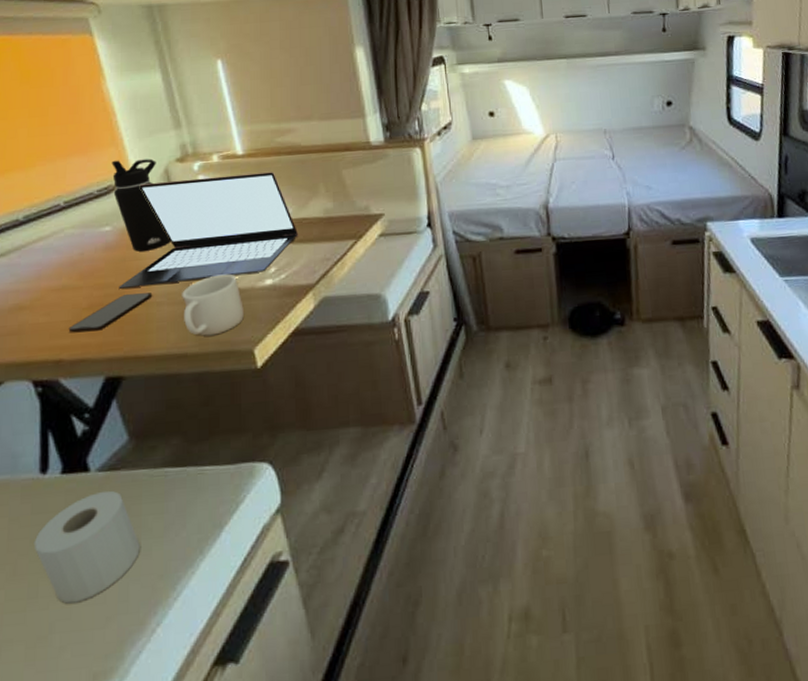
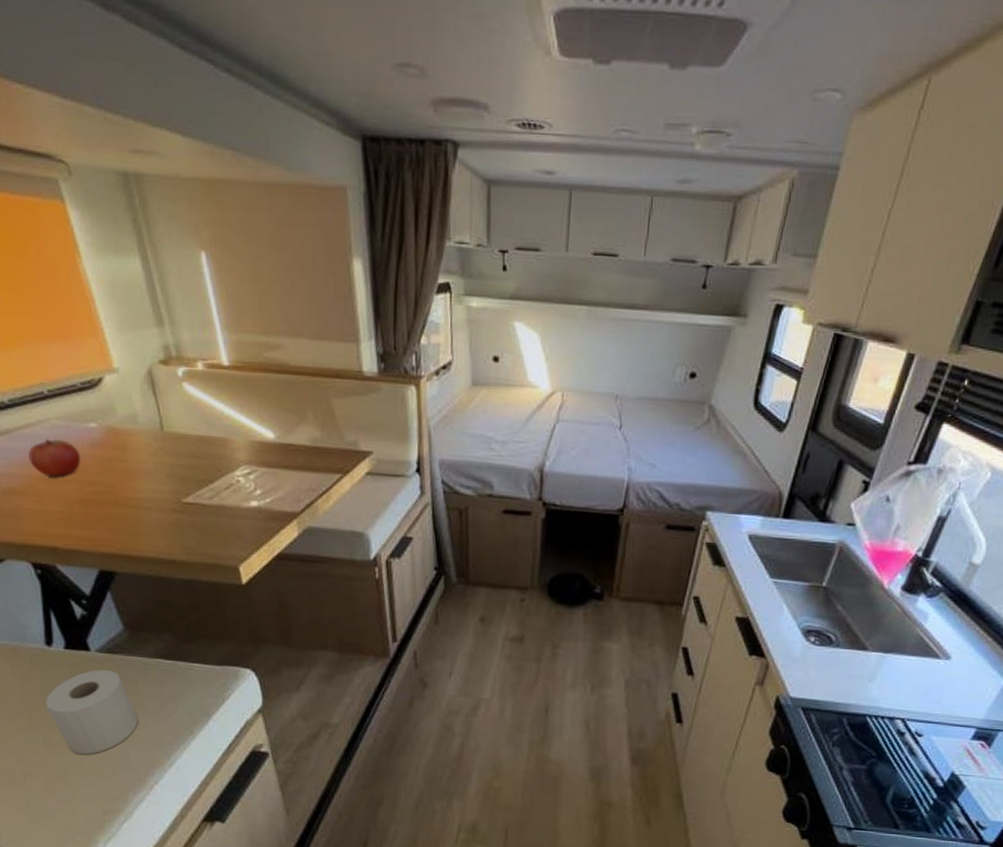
fruit: none [38,248,93,287] -> present [27,439,81,478]
phone: present [68,293,153,332] -> none [61,493,141,526]
water bottle: present [111,158,171,252] -> none [93,352,156,454]
laptop: present [119,172,299,289] -> none [107,383,285,493]
mug: present [182,274,244,336] -> none [169,489,229,547]

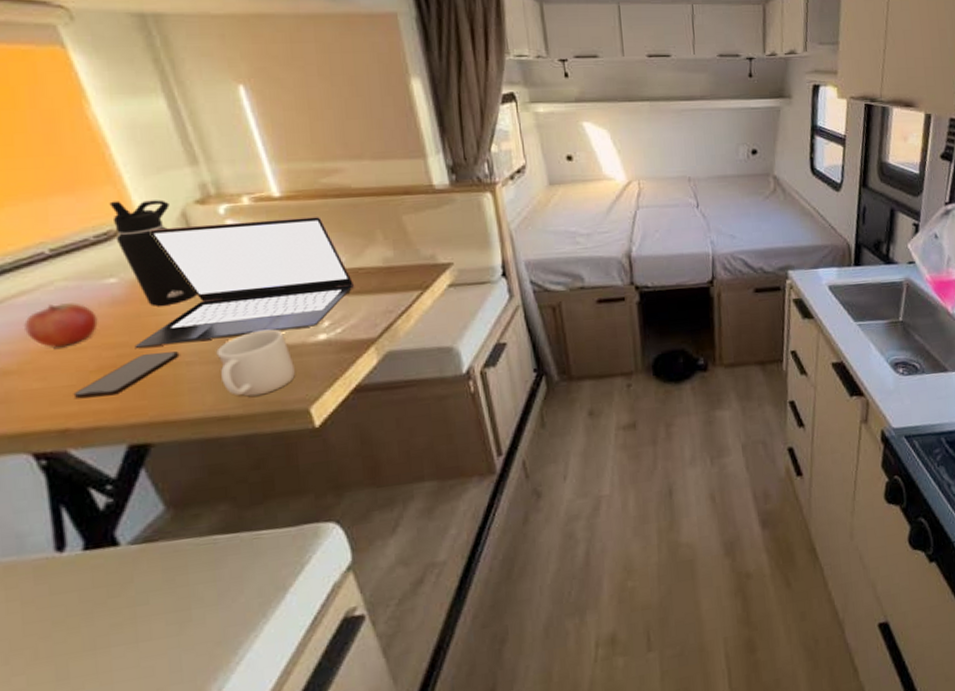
toilet paper roll: present [45,669,139,755] -> none [57,562,192,681]
phone: none [61,493,141,526] -> present [73,351,180,398]
water bottle: none [93,352,156,454] -> present [109,200,197,306]
laptop: none [107,383,285,493] -> present [134,217,355,348]
mug: none [169,489,229,547] -> present [216,329,295,397]

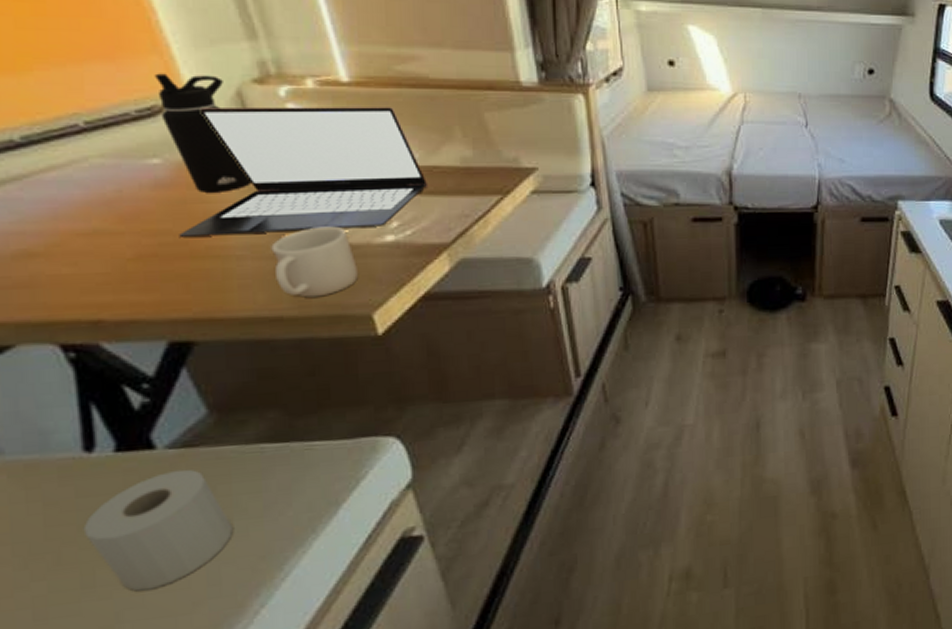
fruit: present [23,302,98,348] -> none [52,183,138,231]
toilet paper roll: none [57,562,192,681] -> present [83,469,234,592]
phone: present [73,351,180,398] -> none [108,243,230,288]

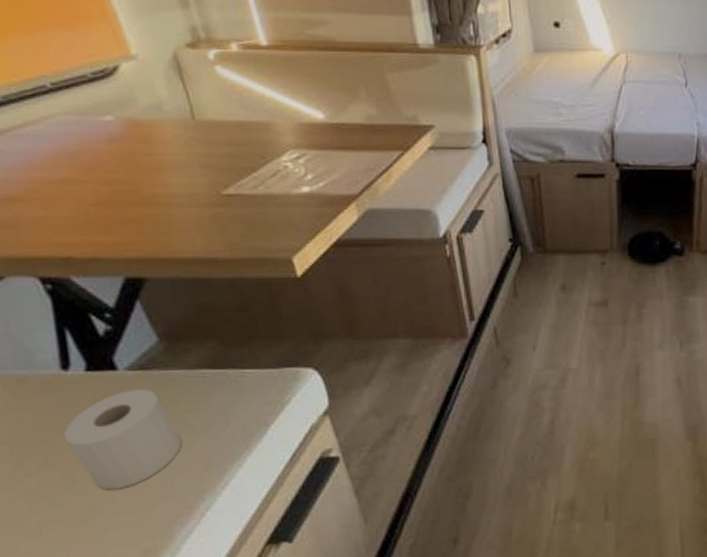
water bottle: present [154,73,251,193] -> none [105,39,187,146]
laptop: present [179,106,429,237] -> none [130,69,338,186]
mug: present [271,226,358,298] -> none [205,178,279,242]

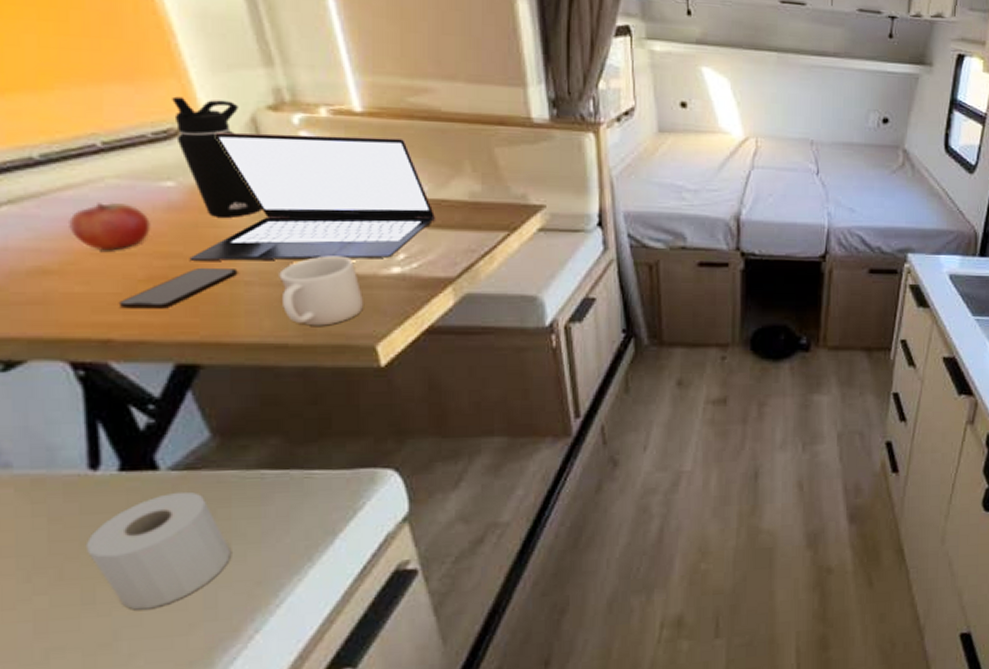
fruit: none [28,137,96,180] -> present [67,203,150,251]
phone: none [74,191,172,230] -> present [118,267,238,309]
water bottle: none [105,39,187,146] -> present [172,96,262,217]
laptop: none [130,69,338,186] -> present [189,132,436,261]
mug: none [205,178,279,242] -> present [279,256,363,326]

